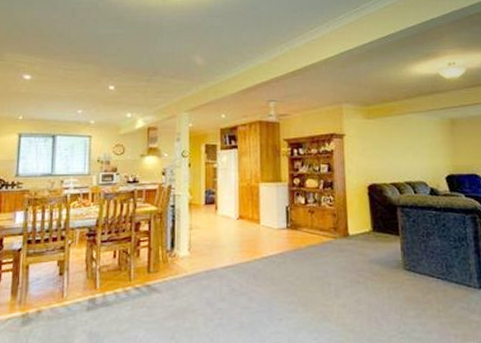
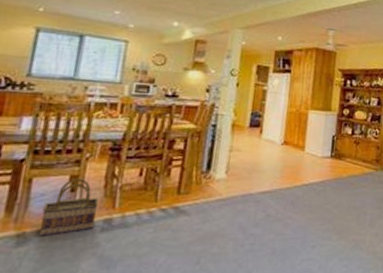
basket: none [38,263,83,316] -> present [39,179,99,236]

